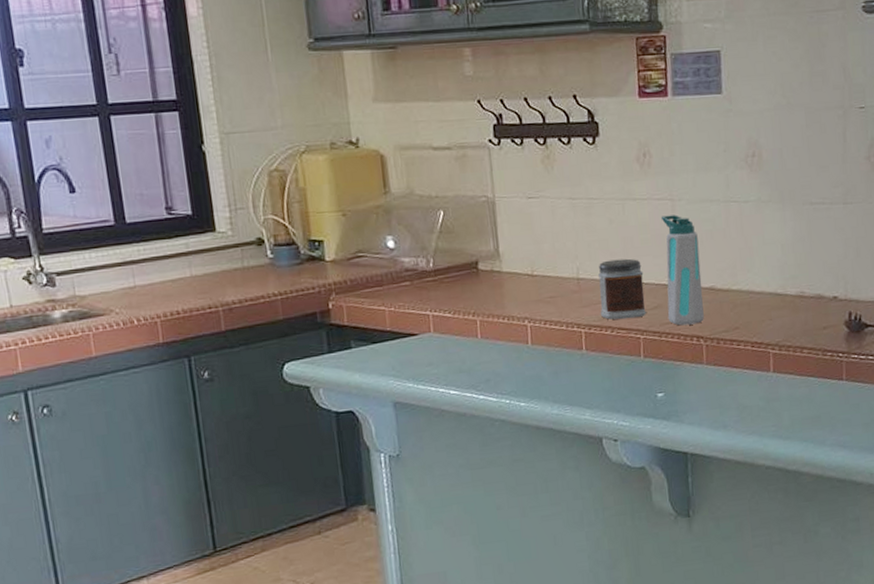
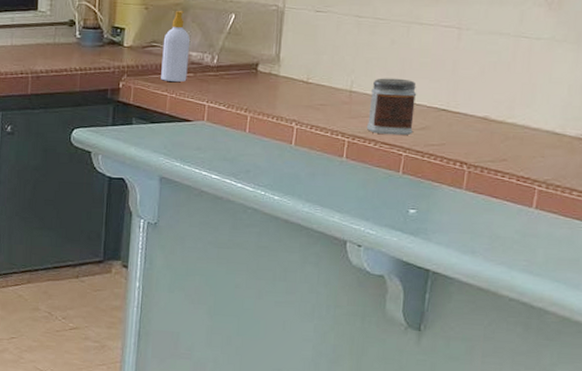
soap bottle: none [369,213,404,294] -> present [161,11,190,82]
water bottle: present [660,214,704,326] -> none [434,43,480,150]

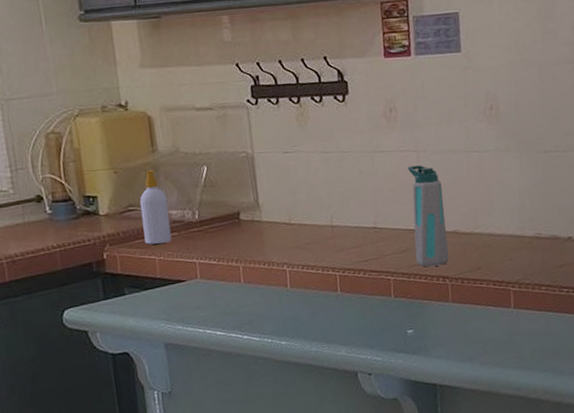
jar: present [366,78,417,135] -> none [351,206,396,263]
water bottle: none [434,43,480,150] -> present [407,165,449,267]

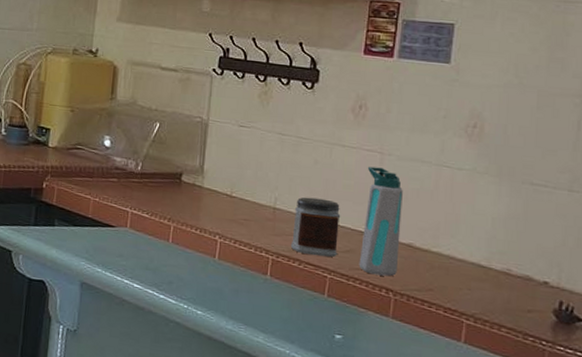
soap bottle: present [139,170,172,245] -> none [84,115,114,187]
jar: none [351,206,396,263] -> present [290,197,341,257]

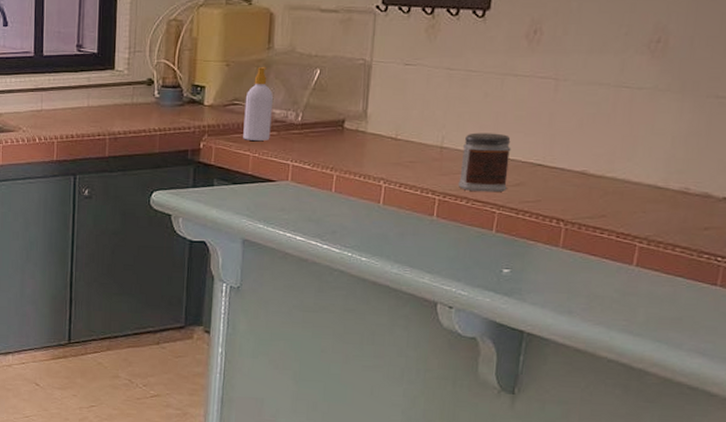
soap bottle: none [84,115,114,187] -> present [243,67,273,141]
water bottle: present [358,166,403,277] -> none [529,94,578,206]

